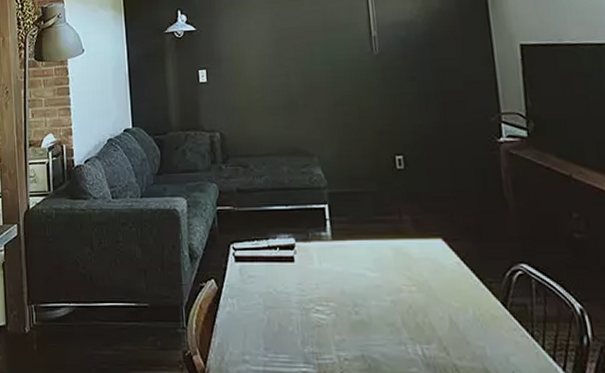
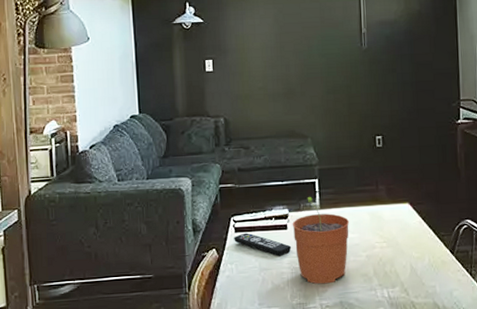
remote control: none [234,263,301,294] -> present [234,232,292,256]
plant pot: none [299,224,369,332] -> present [292,196,349,285]

